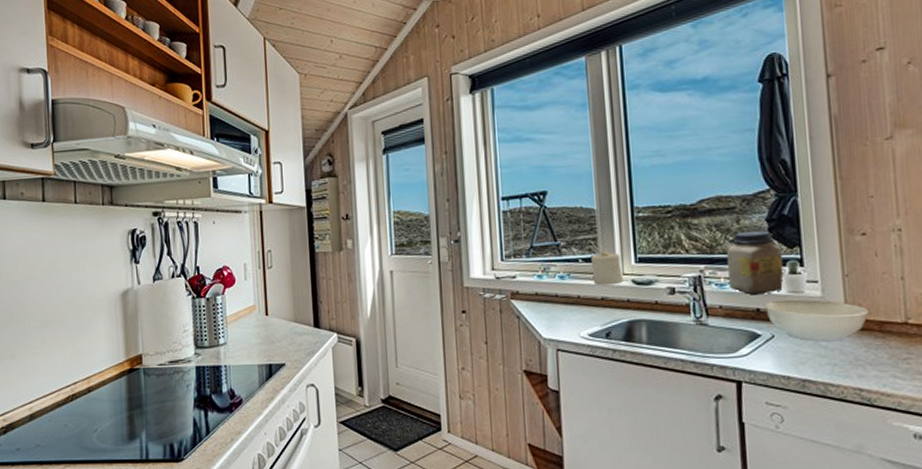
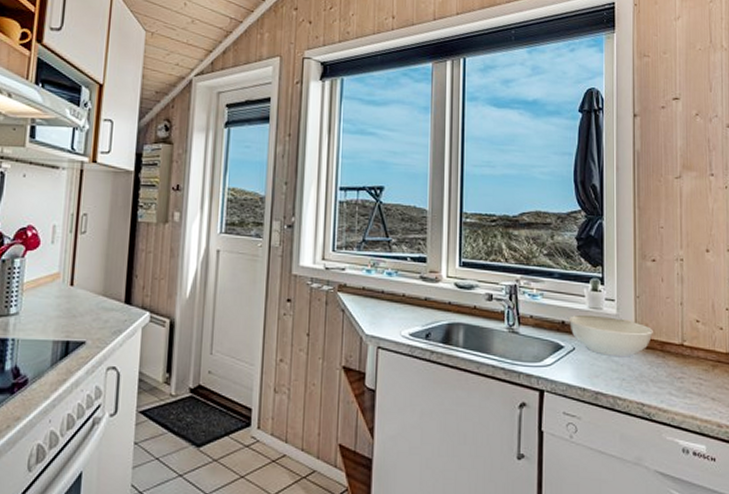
candle: present [591,250,623,286] -> none [418,251,447,286]
jar: present [726,230,784,295] -> none [540,246,587,308]

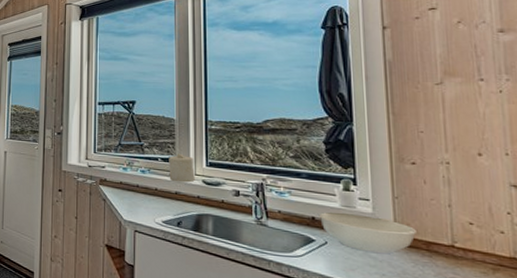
candle: none [418,251,447,286] -> present [169,153,195,183]

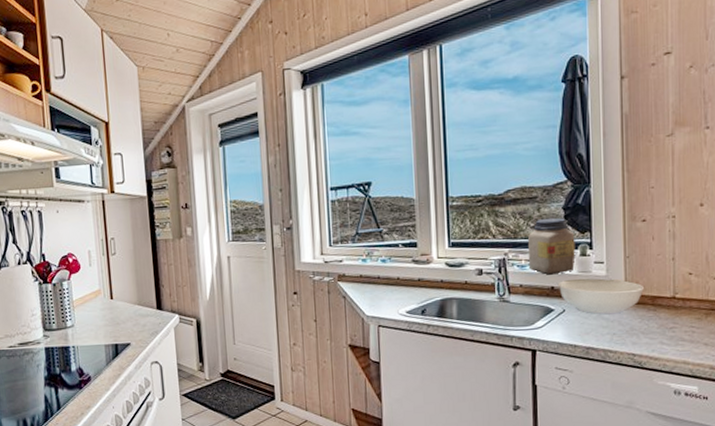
candle: present [169,153,195,183] -> none [410,236,438,268]
jar: none [286,150,338,206] -> present [527,217,576,275]

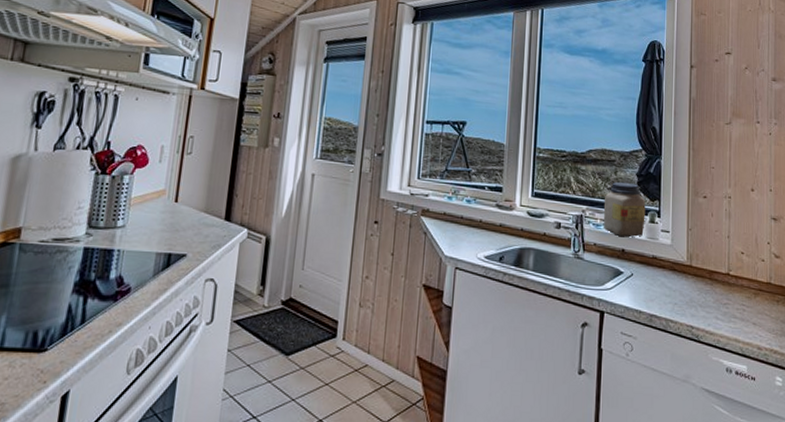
bowl: present [557,278,644,315] -> none [628,244,703,284]

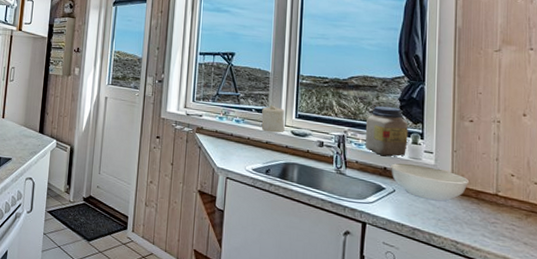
candle: none [495,182,520,214] -> present [261,105,285,133]
bowl: none [628,244,703,284] -> present [390,163,469,202]

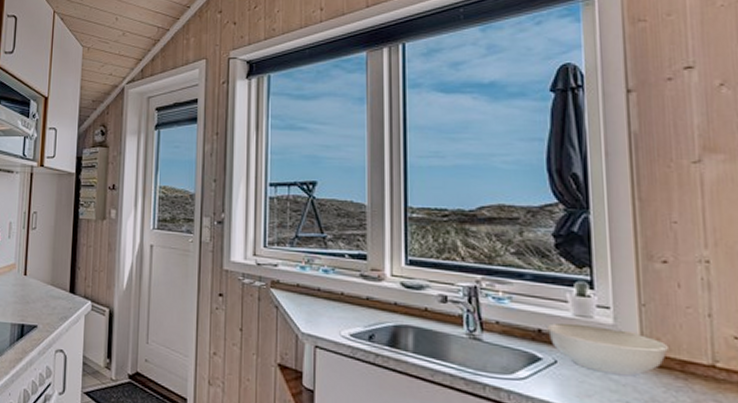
candle: present [261,105,285,133] -> none [358,248,391,286]
jar: present [365,105,408,157] -> none [506,244,571,315]

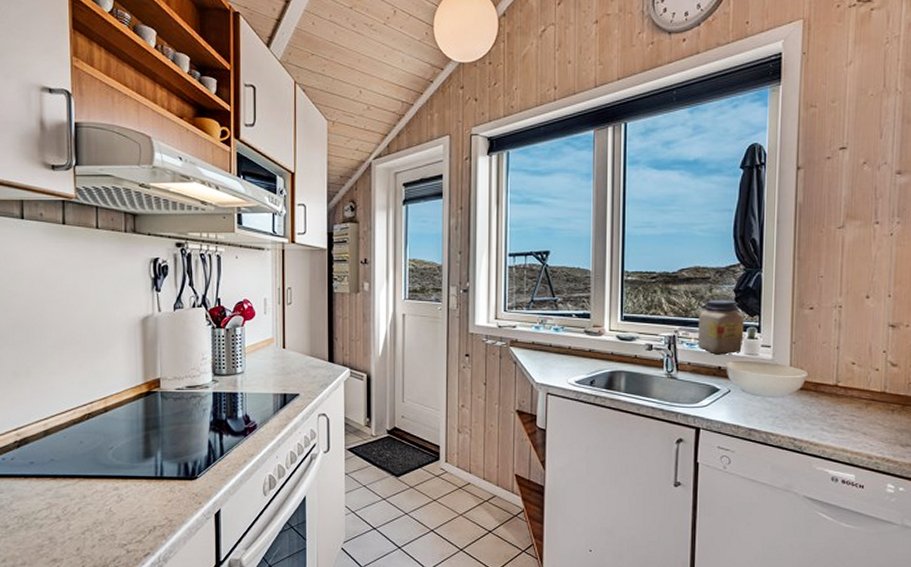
jar: none [506,244,571,315] -> present [697,299,744,355]

